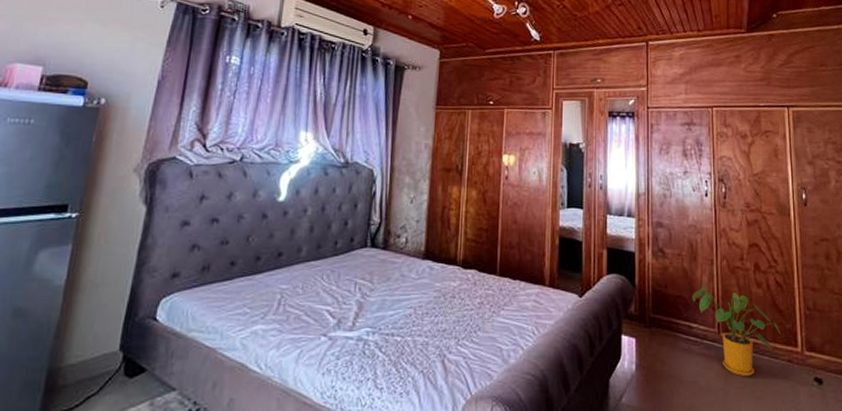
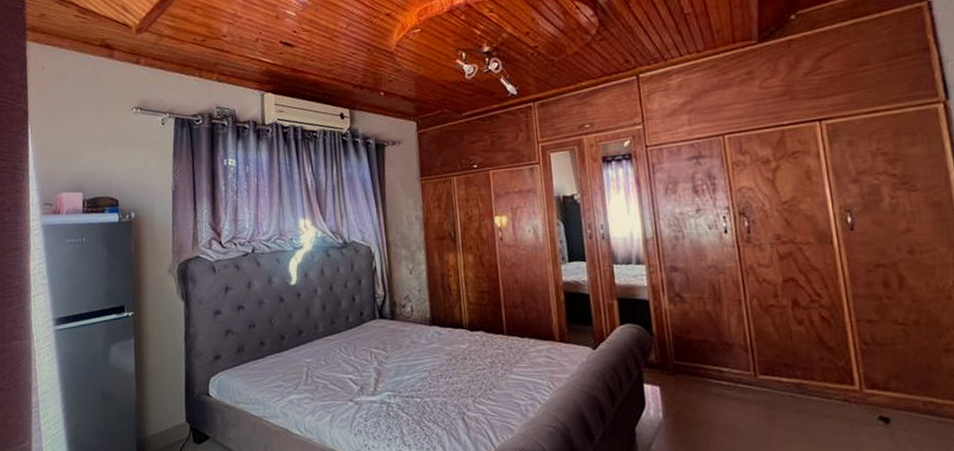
house plant: present [692,285,781,377] -> none [720,327,832,420]

